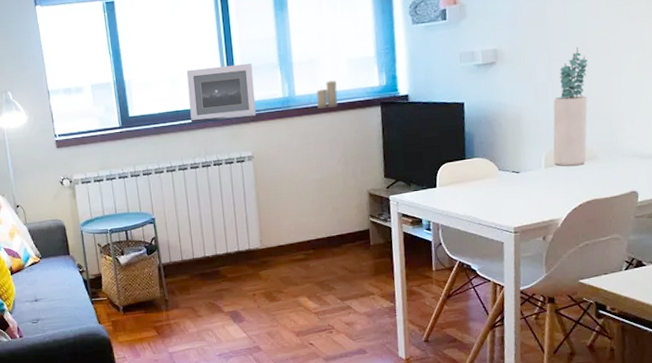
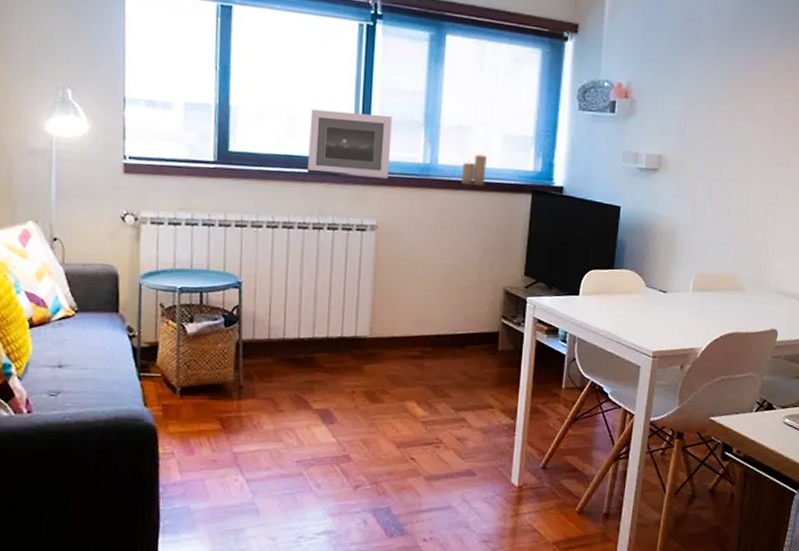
vase: present [553,46,588,167] -> none [701,169,748,295]

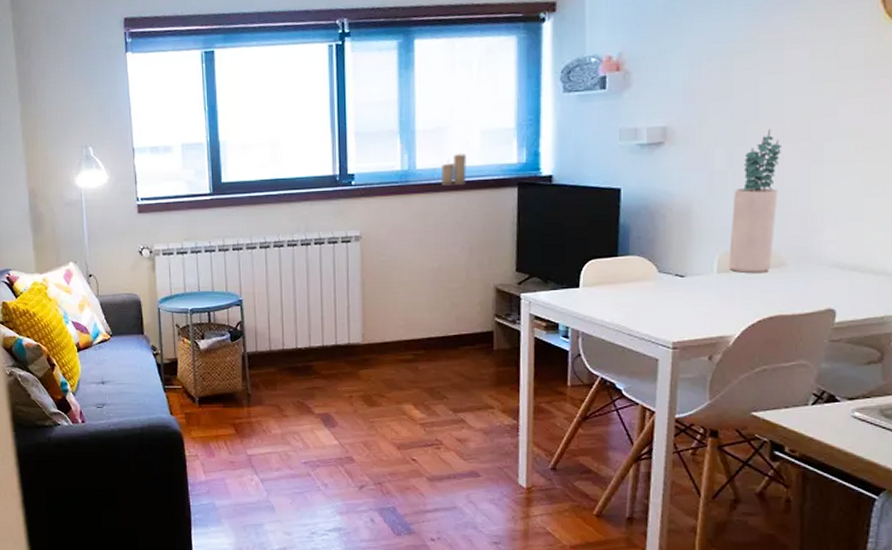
picture frame: present [308,109,392,180] -> none [291,129,369,194]
vase: none [701,169,748,295] -> present [728,128,781,274]

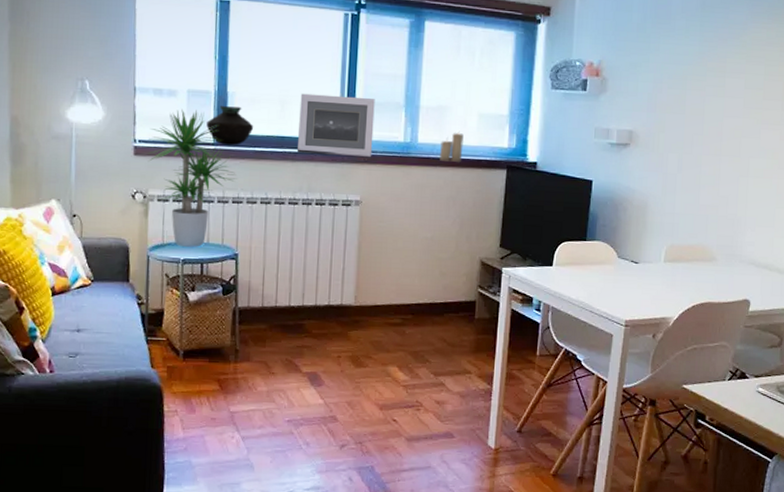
potted plant: none [150,162,236,297] -> present [148,109,237,247]
vase: none [202,155,248,195] -> present [206,106,254,146]
picture frame: none [291,129,369,194] -> present [298,93,375,158]
vase: present [728,128,781,274] -> none [672,142,719,266]

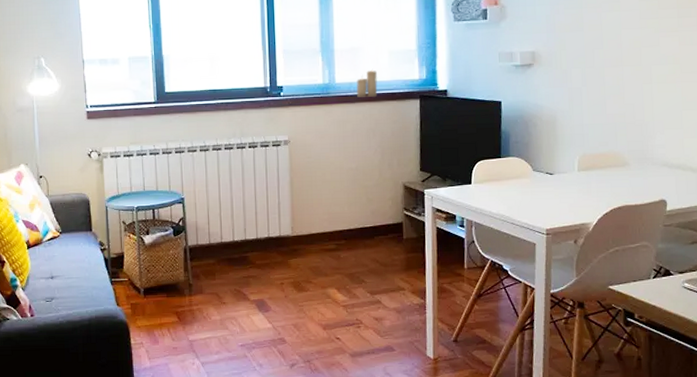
potted plant: present [148,109,237,247] -> none [99,74,178,196]
vase: present [206,106,254,146] -> none [147,68,189,103]
picture frame: present [298,93,375,158] -> none [227,47,296,103]

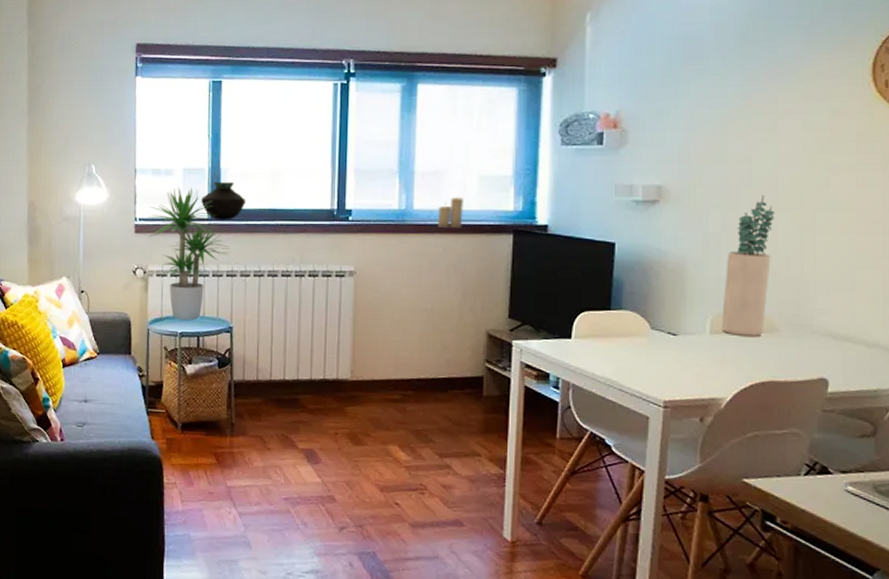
potted plant: none [99,74,178,196] -> present [147,187,231,321]
vase: none [147,68,189,103] -> present [201,182,246,221]
vase: none [586,55,621,172] -> present [720,194,775,338]

